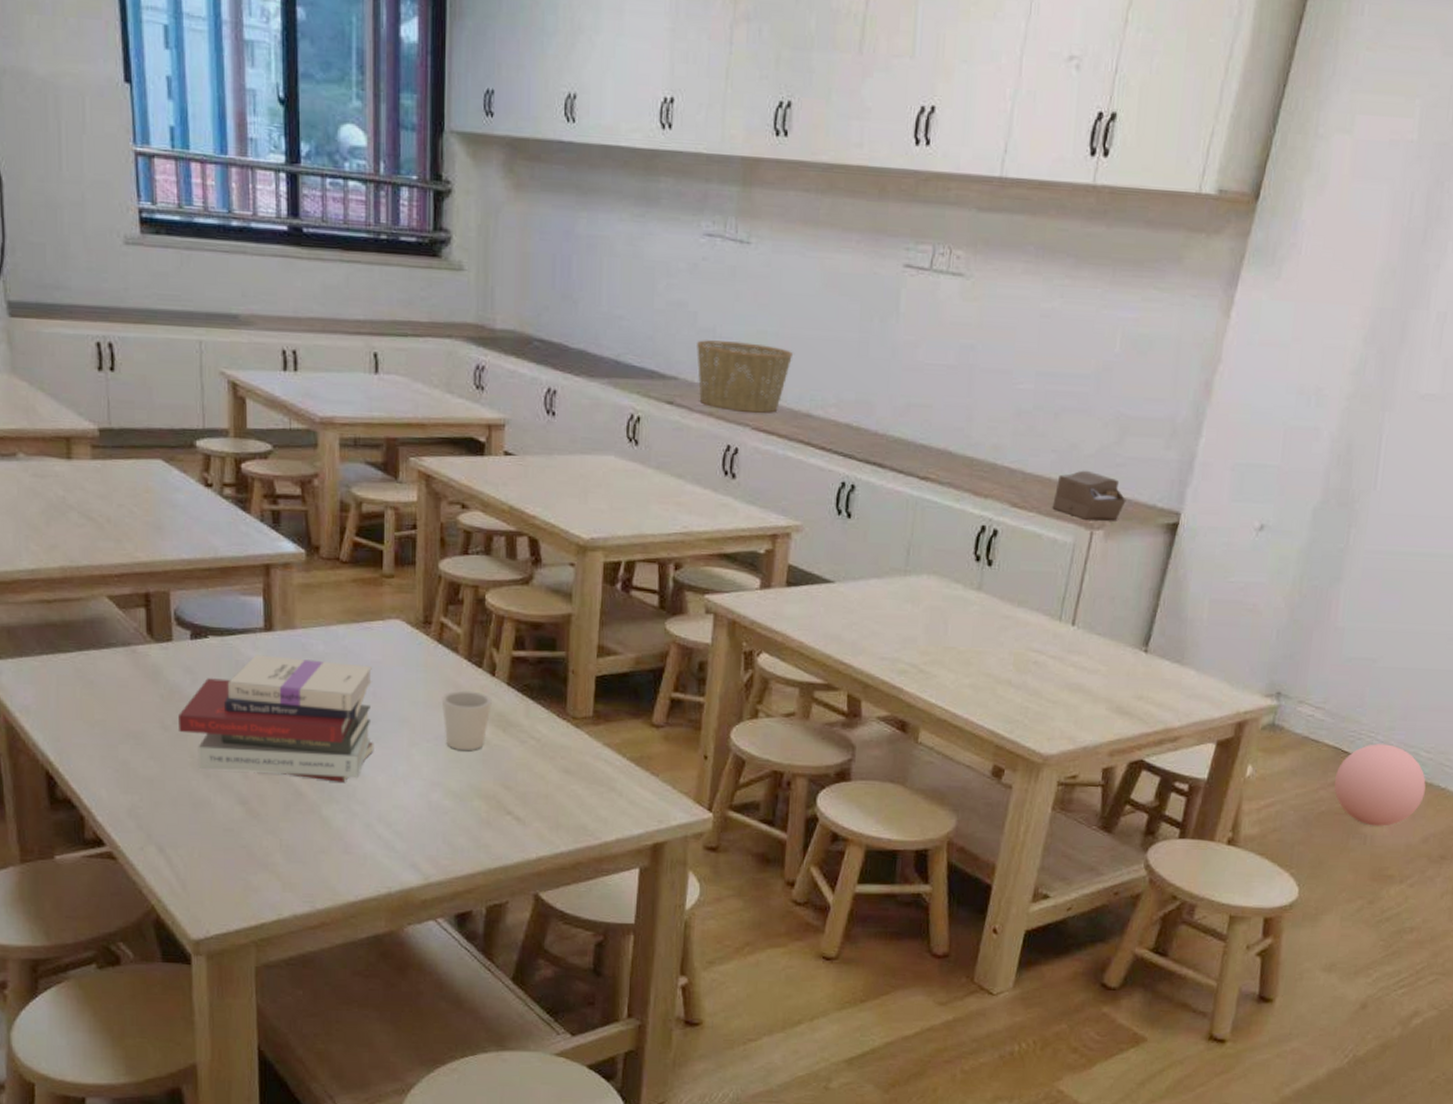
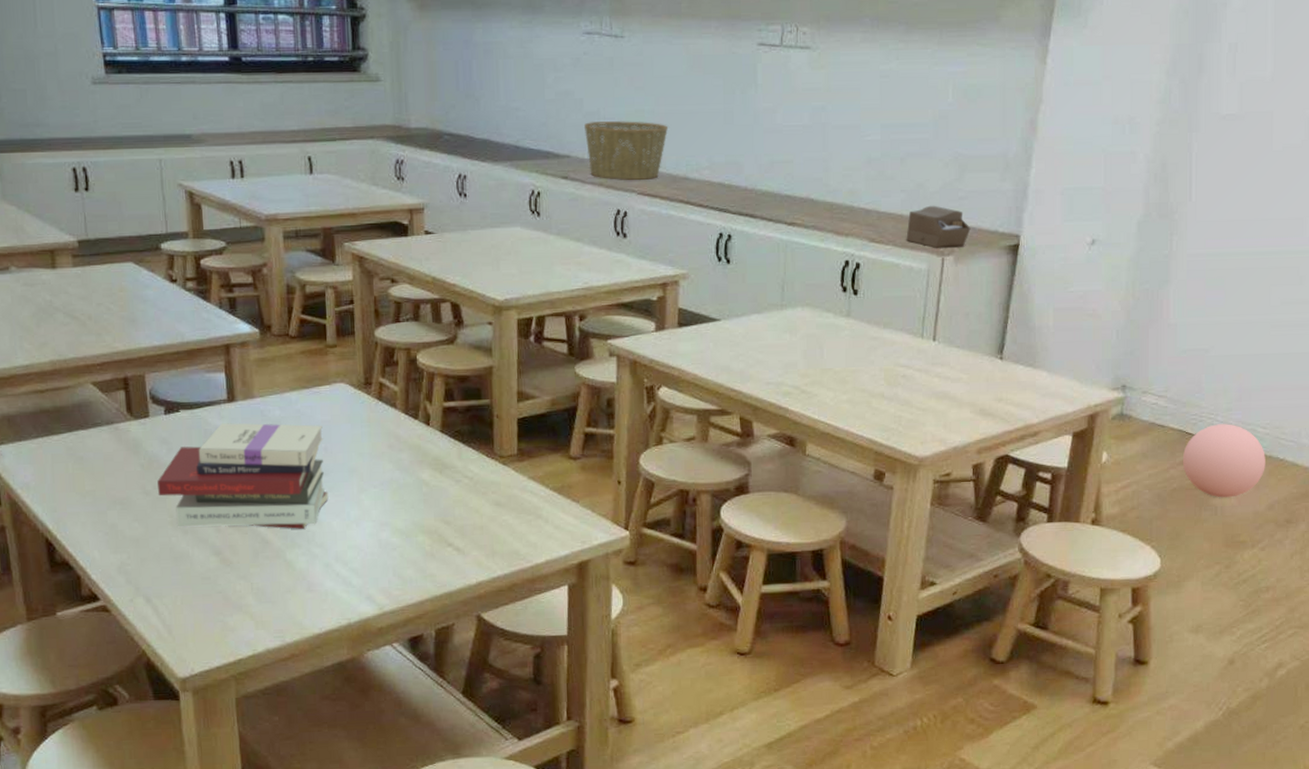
cup: present [441,690,492,751] -> none [384,440,429,493]

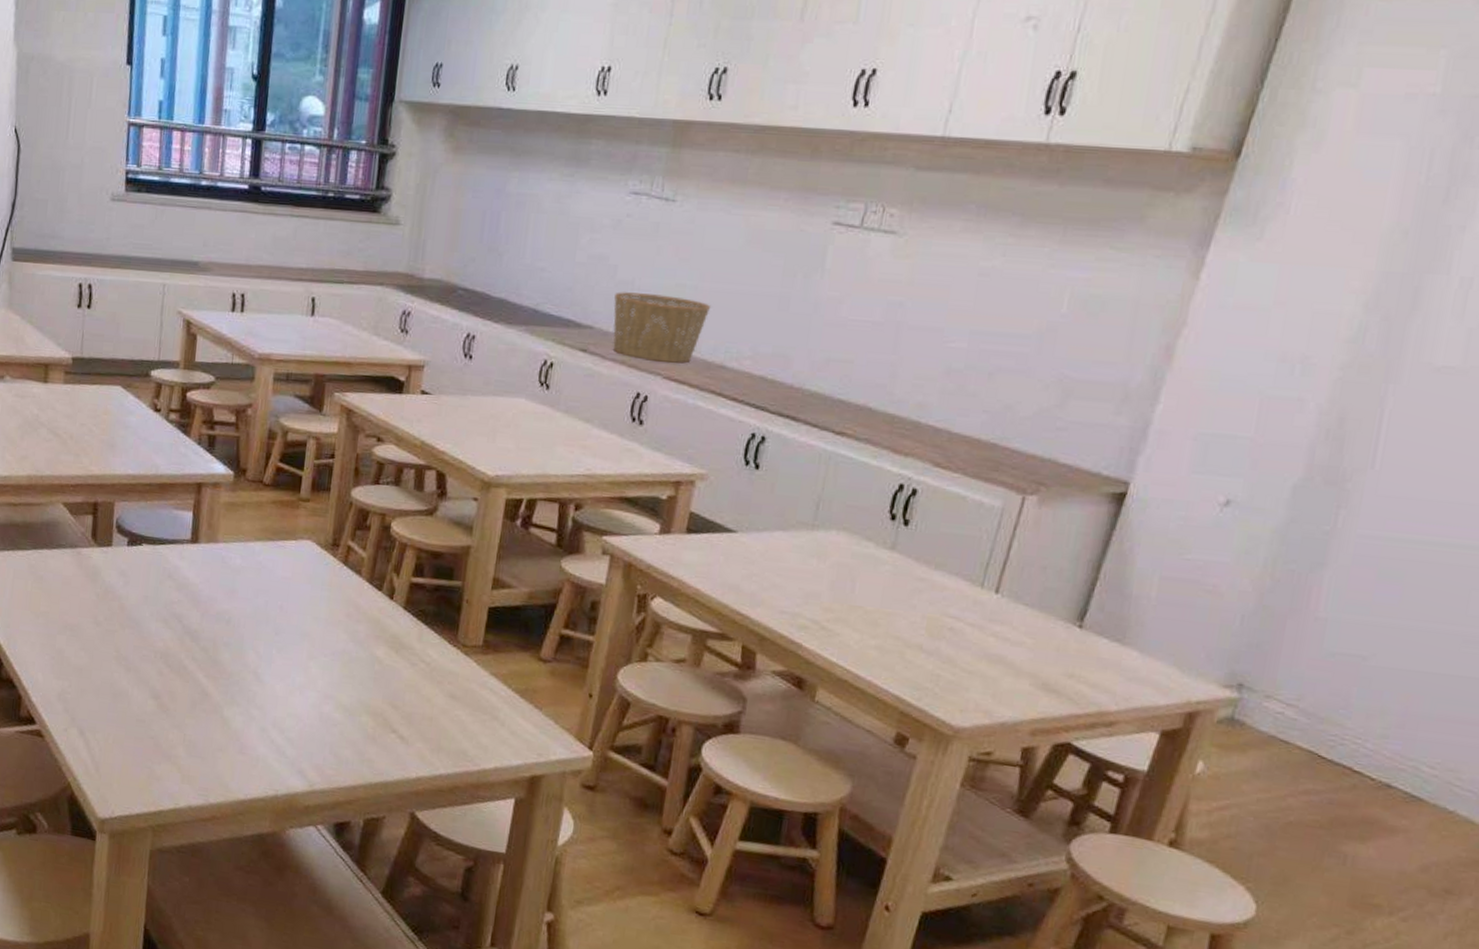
books: present [157,423,329,529] -> none [108,564,282,687]
sewing box: present [906,205,971,249] -> none [980,432,1066,487]
ball: present [1182,424,1266,498] -> none [1306,751,1429,848]

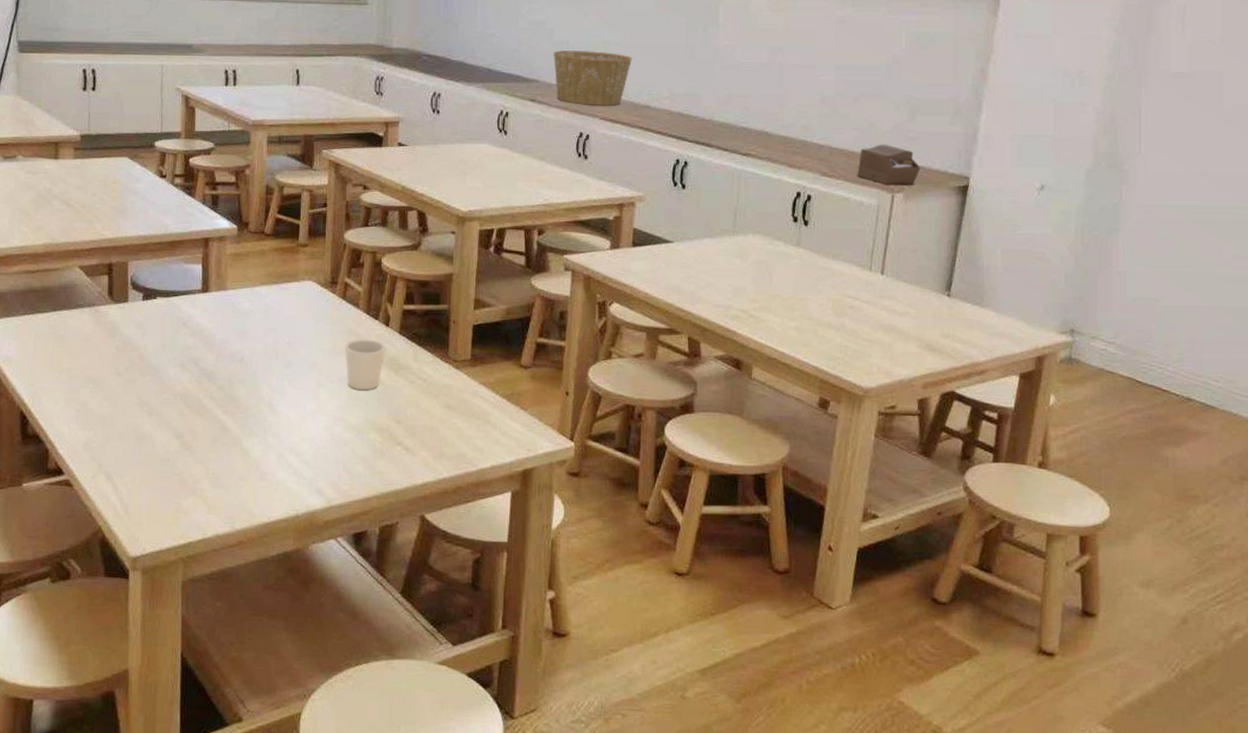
cup: none [341,610,388,669] -> present [344,339,386,391]
sewing box: none [980,432,1066,487] -> present [857,144,921,186]

